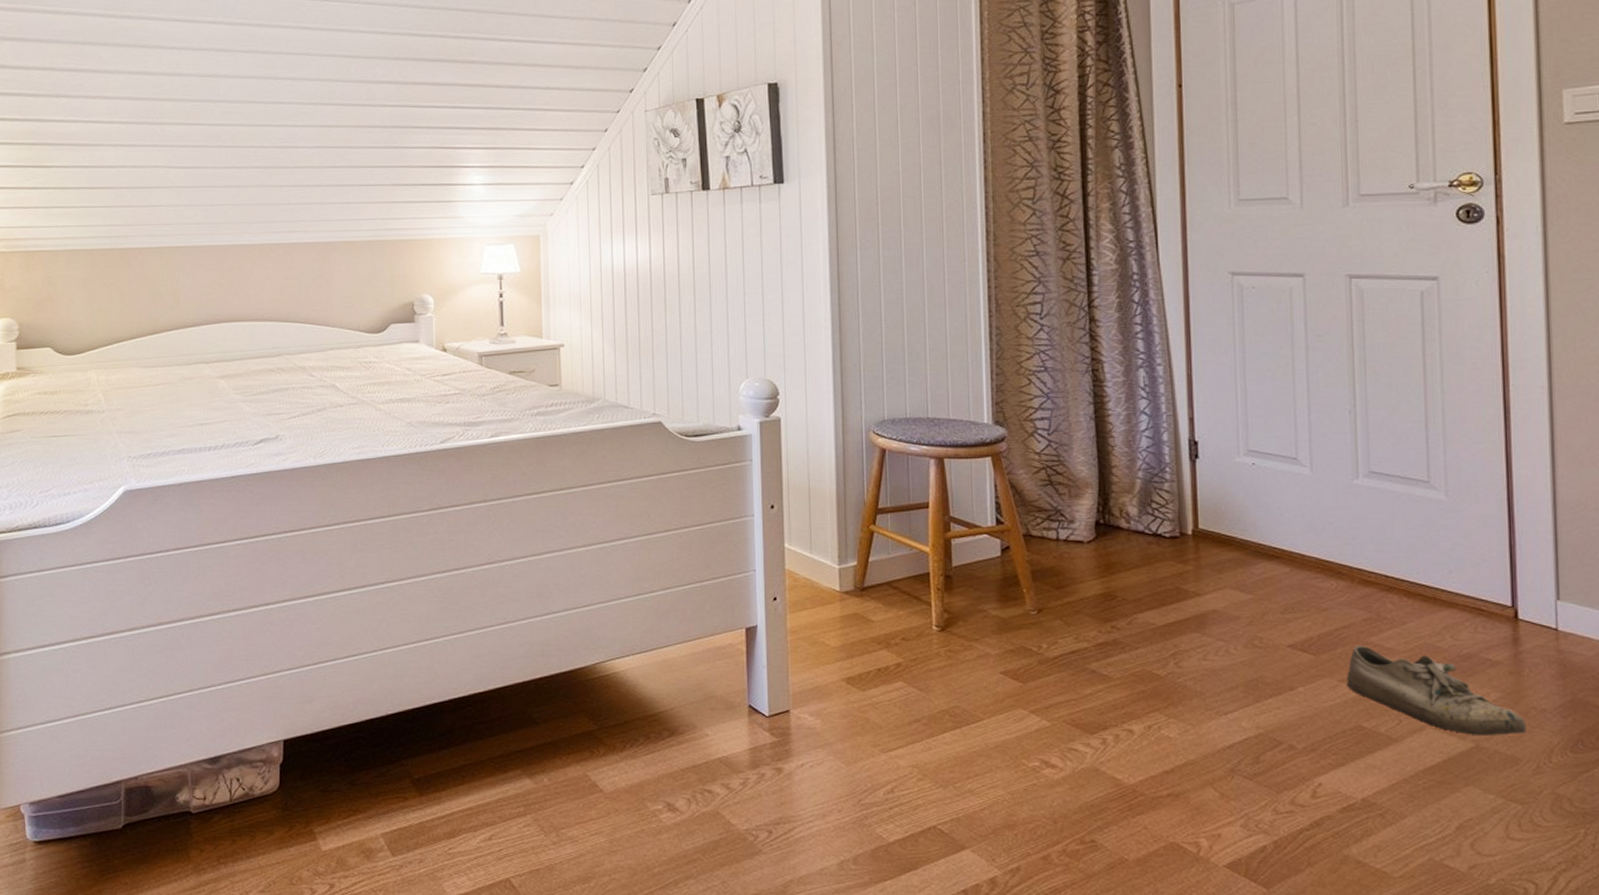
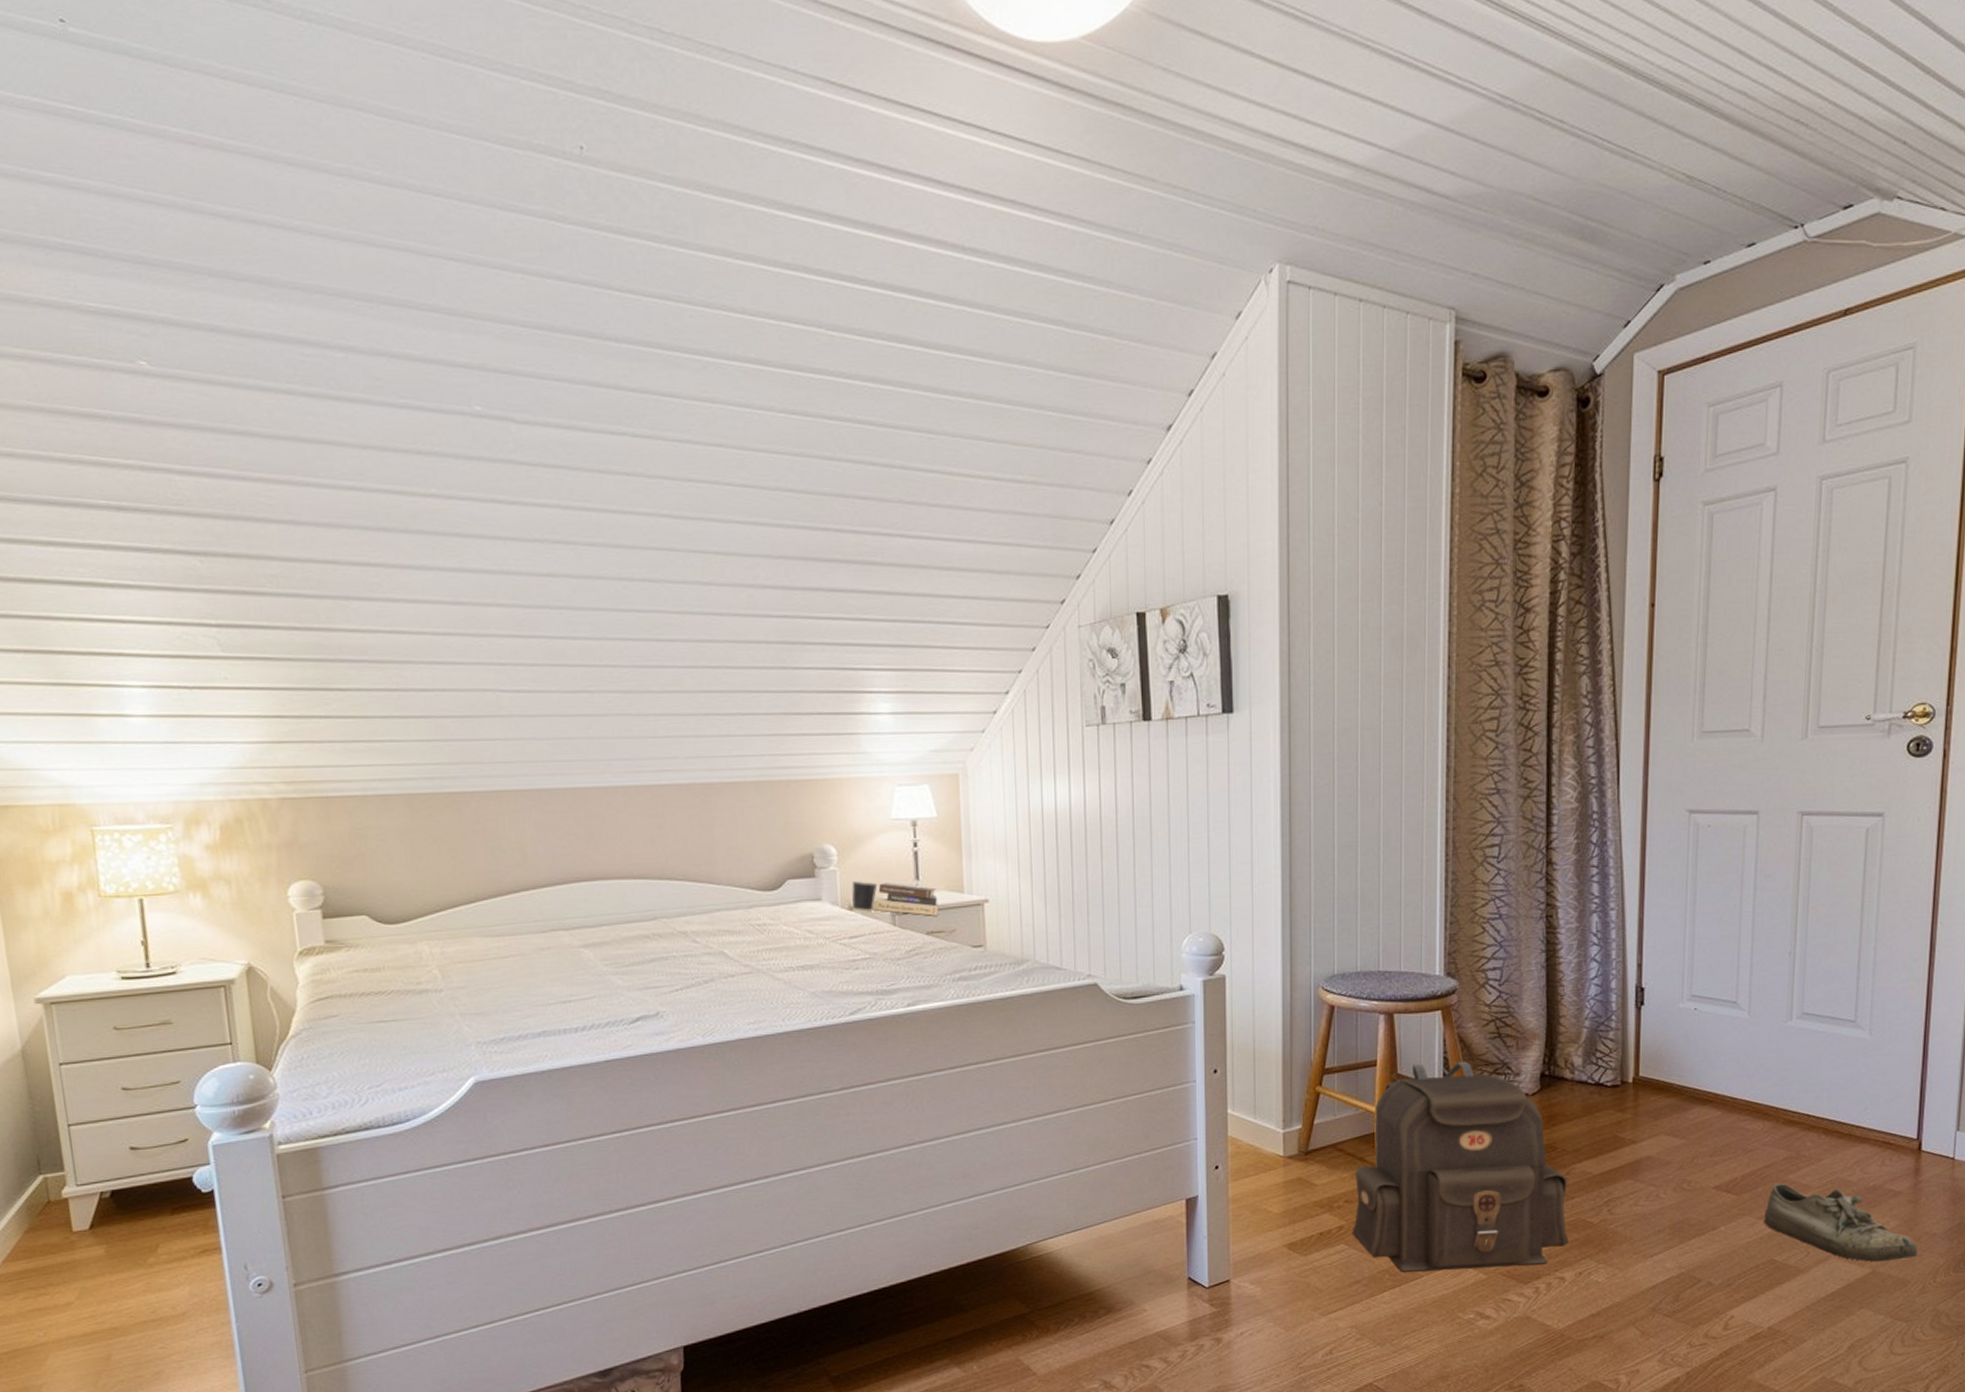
mug: none [444,326,468,354] -> present [851,881,878,913]
books: none [462,328,520,358] -> present [872,883,939,916]
backpack: none [909,507,1135,715] -> present [1351,1061,1569,1272]

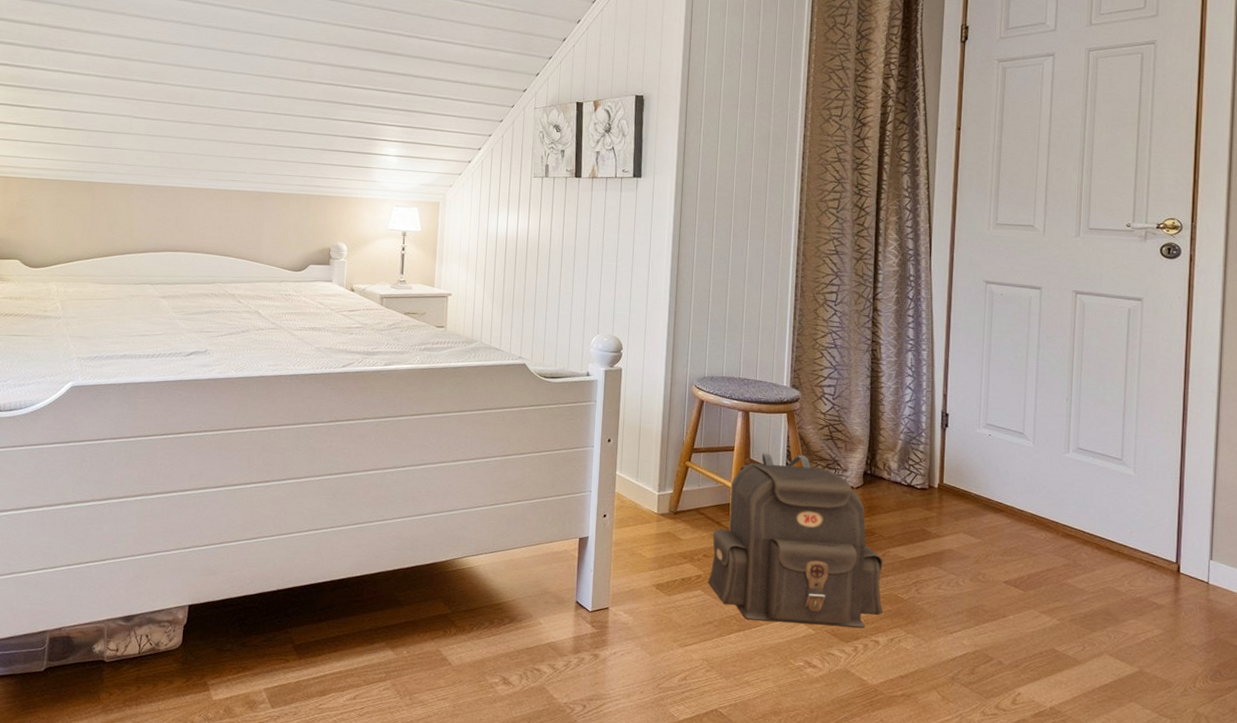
mug: present [851,881,878,913] -> none [353,271,374,294]
books: present [872,883,939,916] -> none [367,274,415,302]
shoe: present [1764,1183,1918,1262] -> none [1046,585,1179,664]

